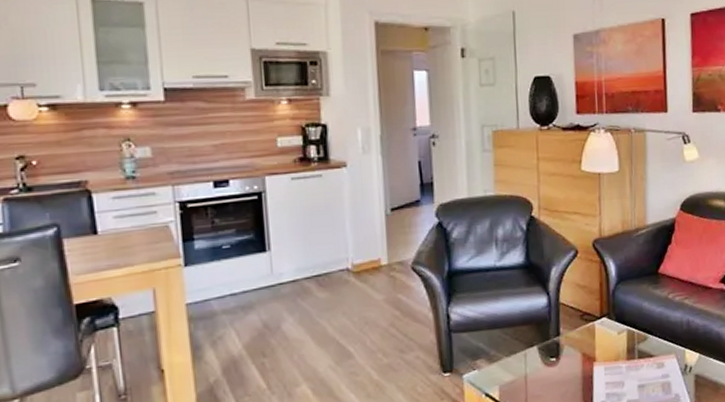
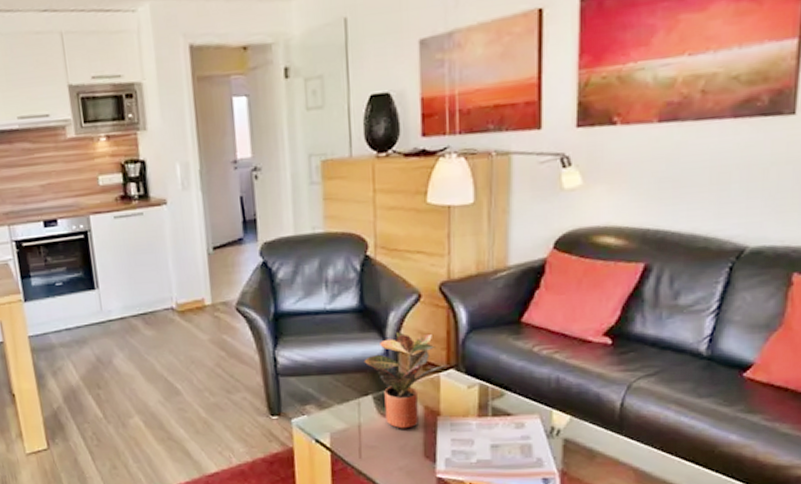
potted plant: none [529,284,604,377] -> present [363,331,451,429]

